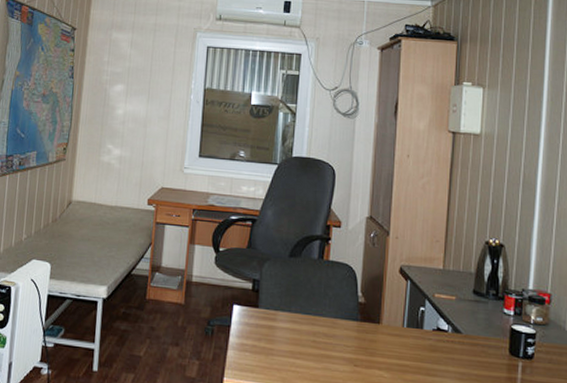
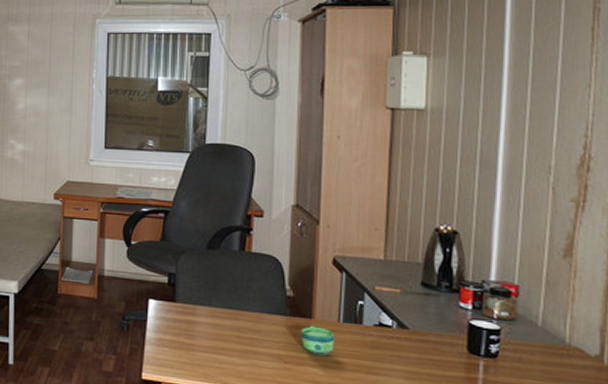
cup: none [370,329,399,359] -> present [301,325,334,356]

